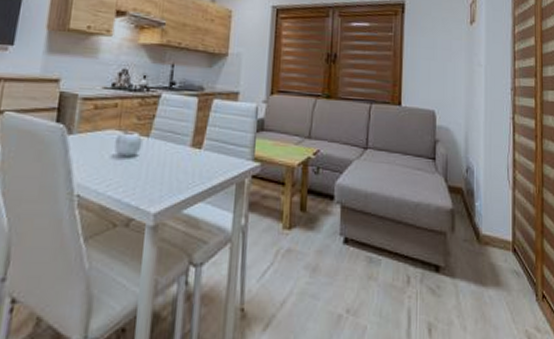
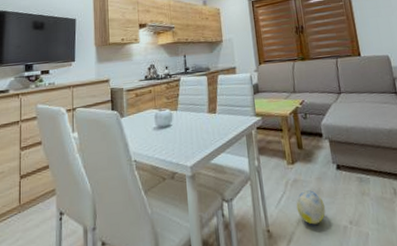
ball: none [284,265,320,308] -> present [296,190,326,225]

